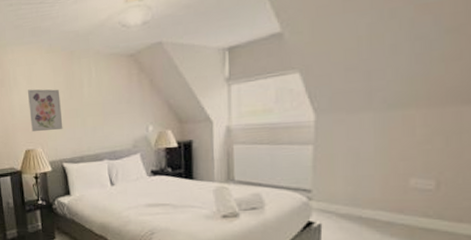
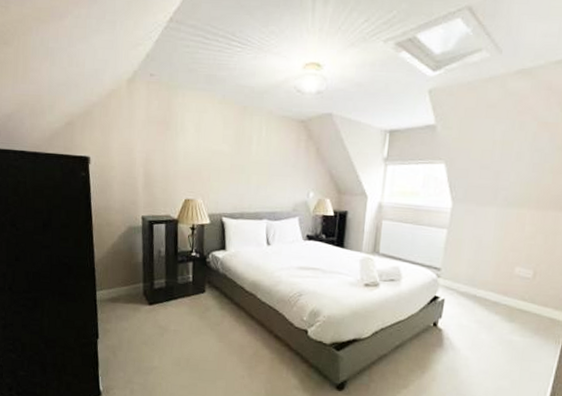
wall art: present [28,89,63,132] -> none [193,137,228,184]

